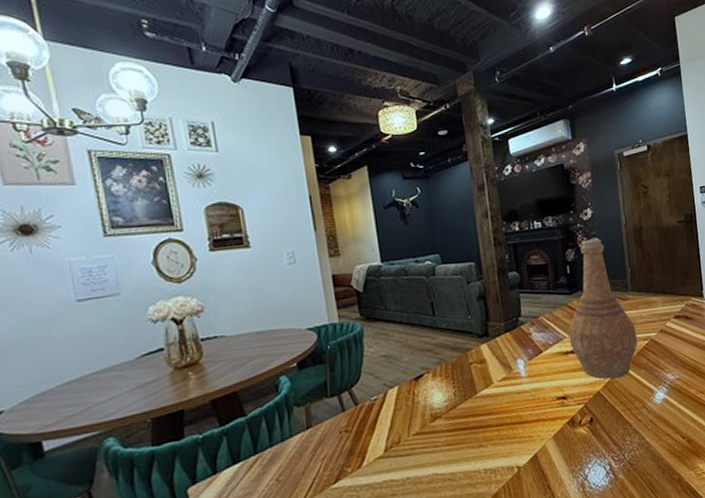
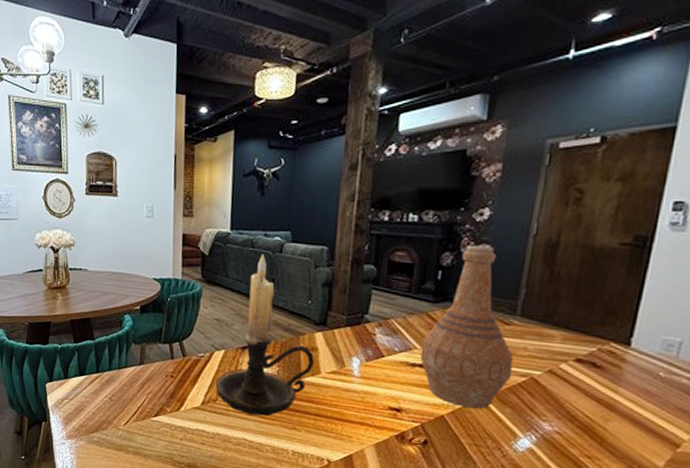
candle holder: none [394,281,486,447] -> present [215,255,314,417]

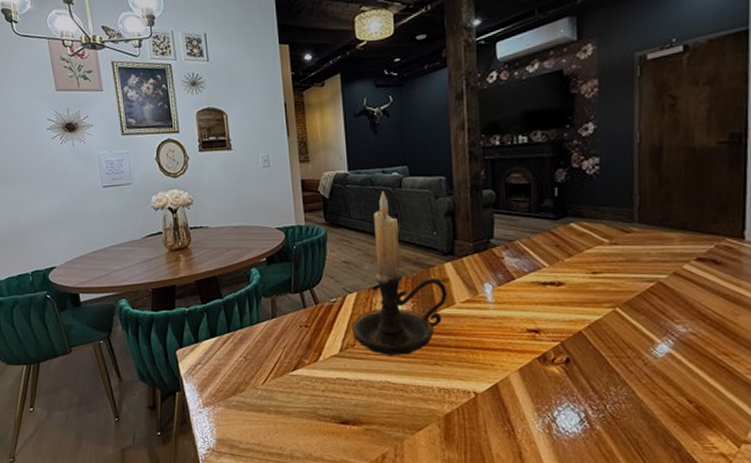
vase: present [420,244,514,409] -> none [549,158,640,321]

